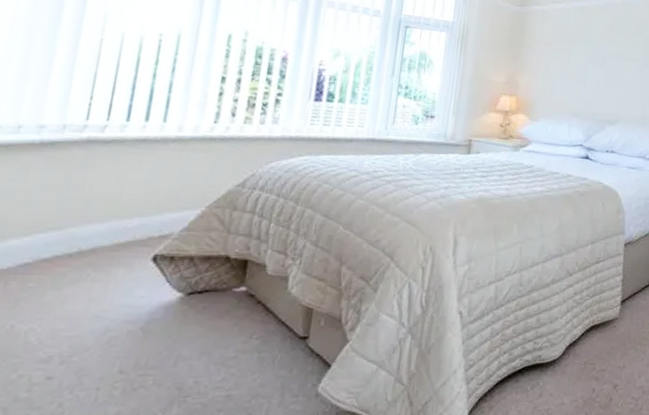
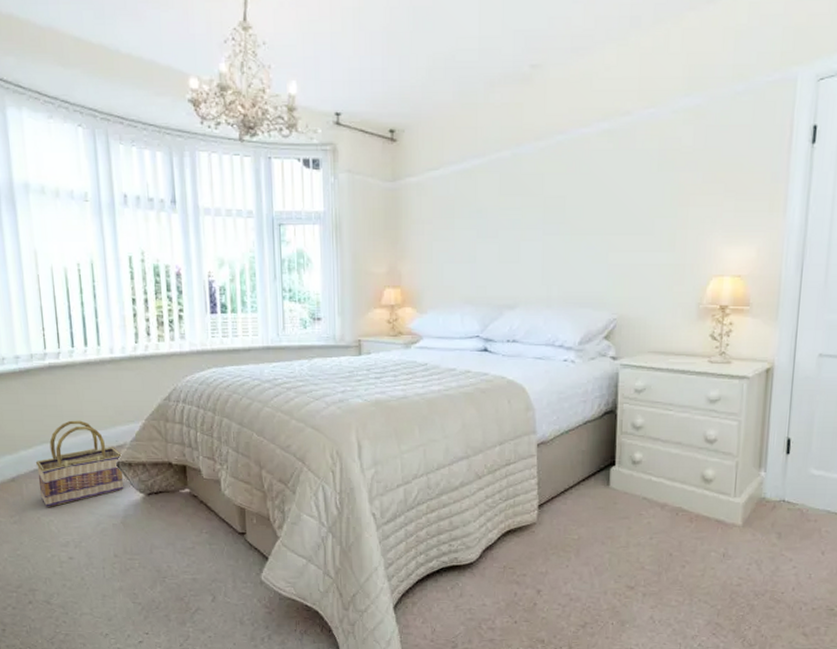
basket: none [24,204,164,311] -> present [35,420,124,507]

